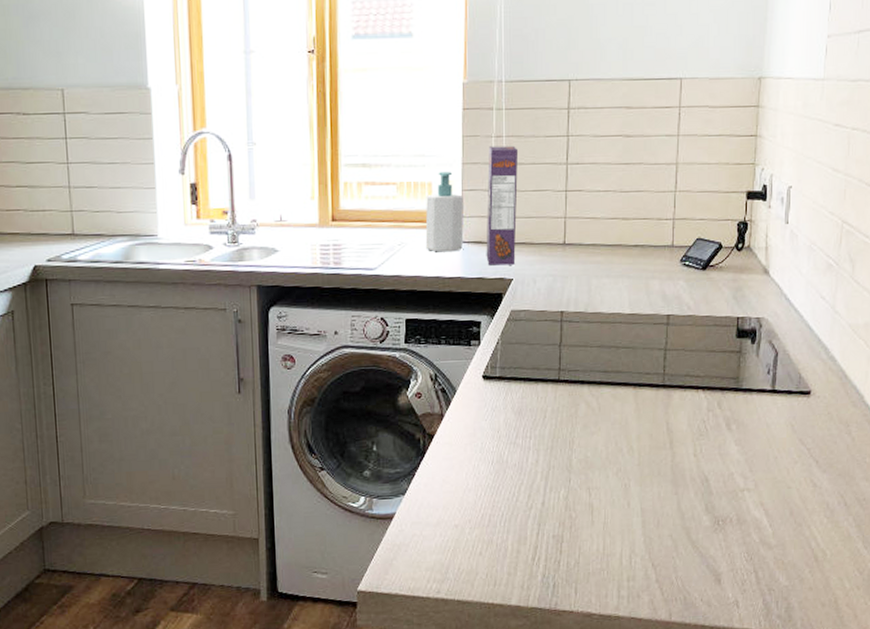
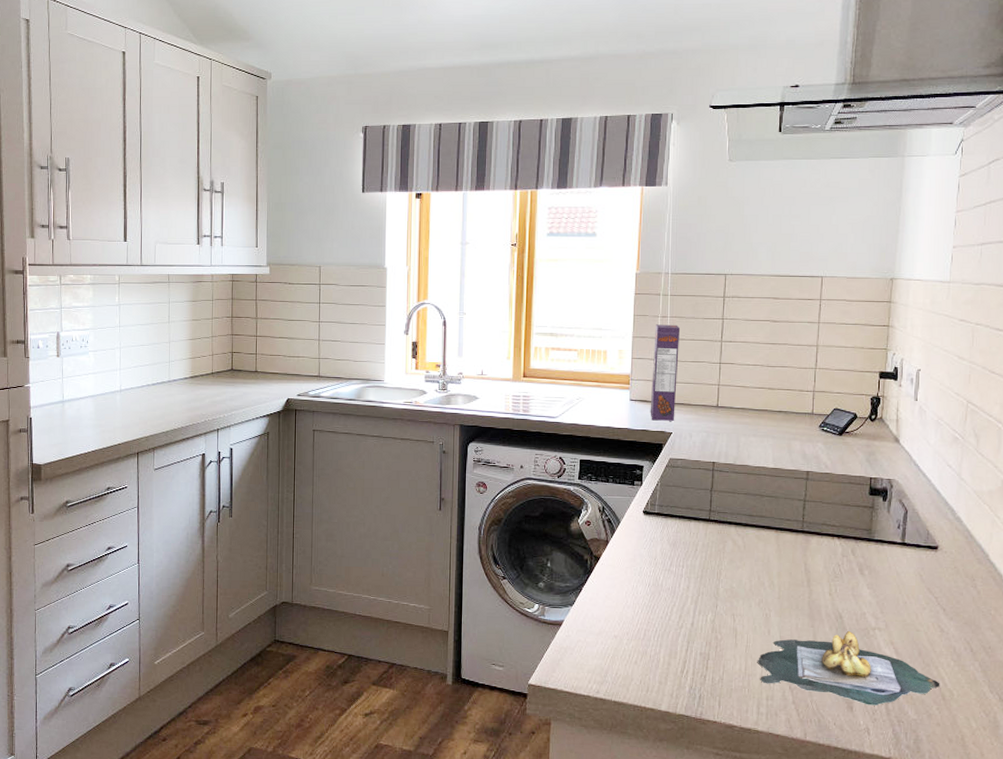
soap bottle: present [425,172,464,253] -> none [599,343,632,408]
banana bunch: none [616,494,813,576] -> present [757,630,940,706]

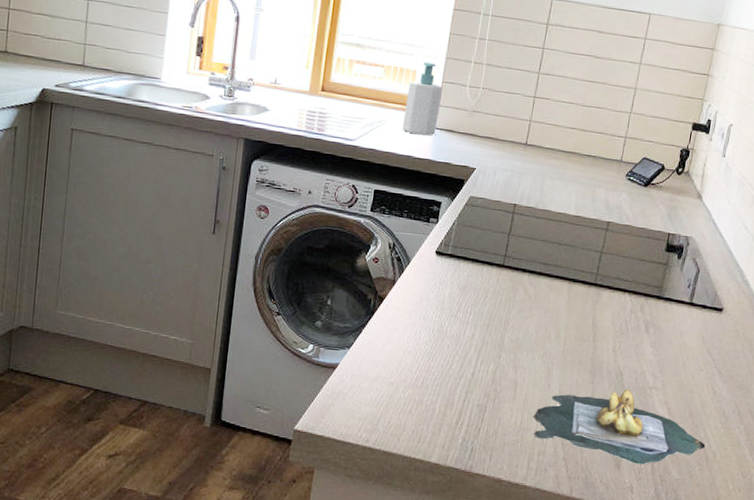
soap bottle: none [599,343,632,408] -> present [402,62,443,136]
cereal box: present [650,324,681,421] -> none [455,46,498,156]

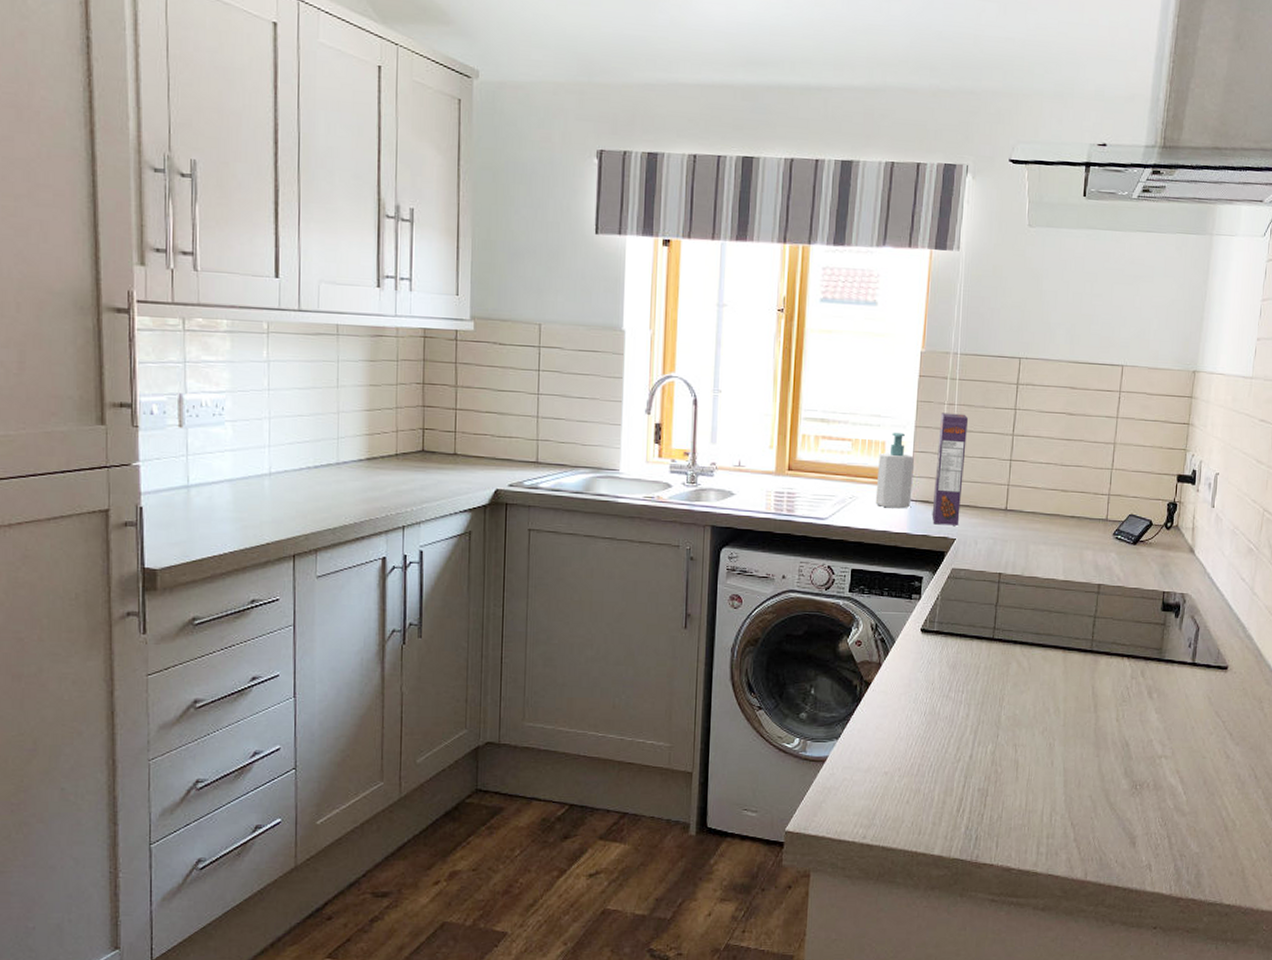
cereal box: none [455,46,498,156] -> present [932,413,969,526]
banana bunch: present [533,388,706,465] -> none [1038,759,1224,840]

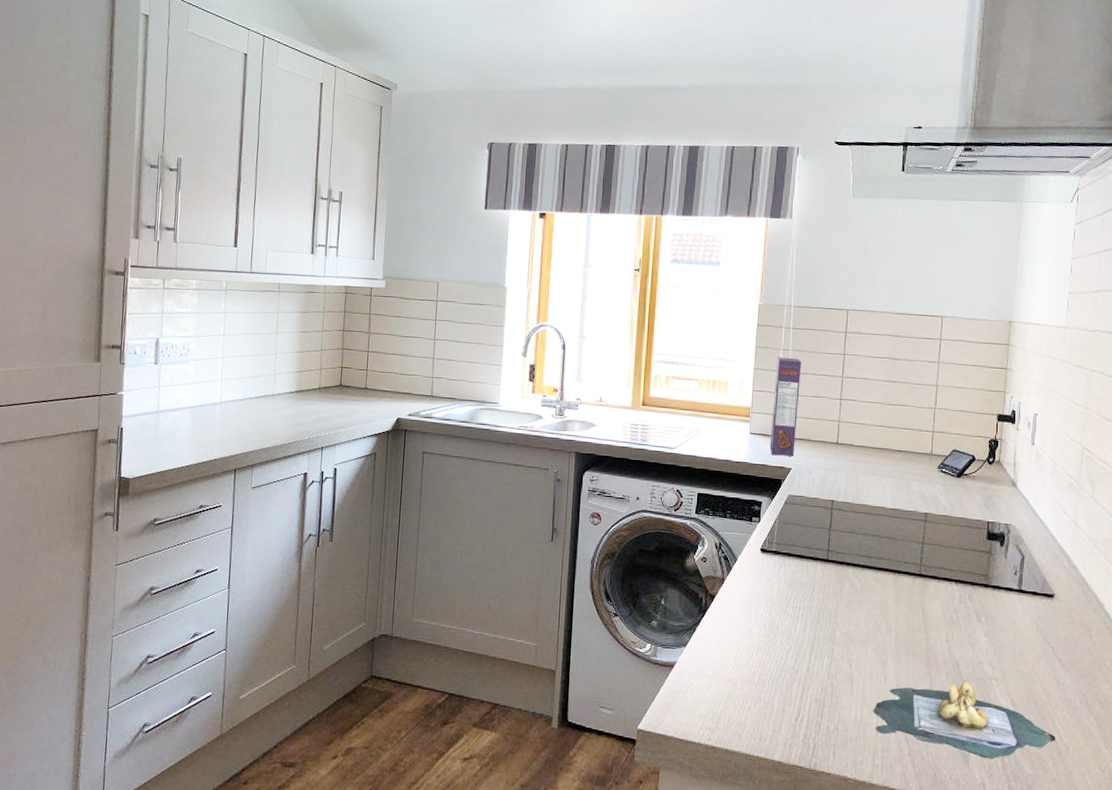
soap bottle: present [875,433,914,509] -> none [719,374,753,441]
banana bunch: none [1038,759,1224,840] -> present [873,679,1056,760]

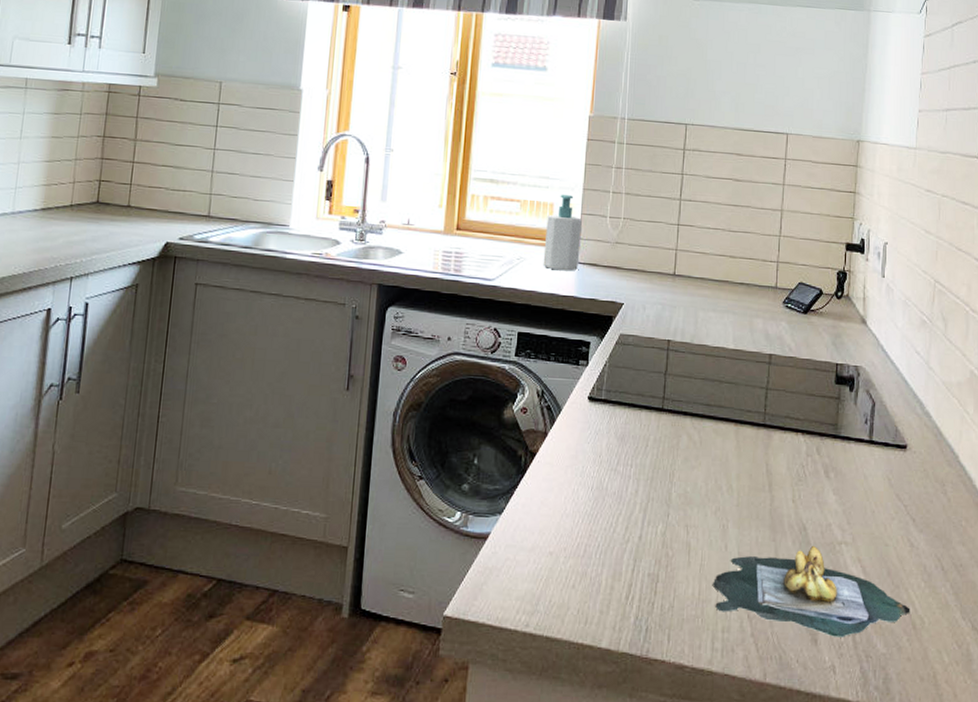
soap bottle: none [719,374,753,441] -> present [543,195,582,271]
cereal box: present [769,357,802,457] -> none [599,176,636,290]

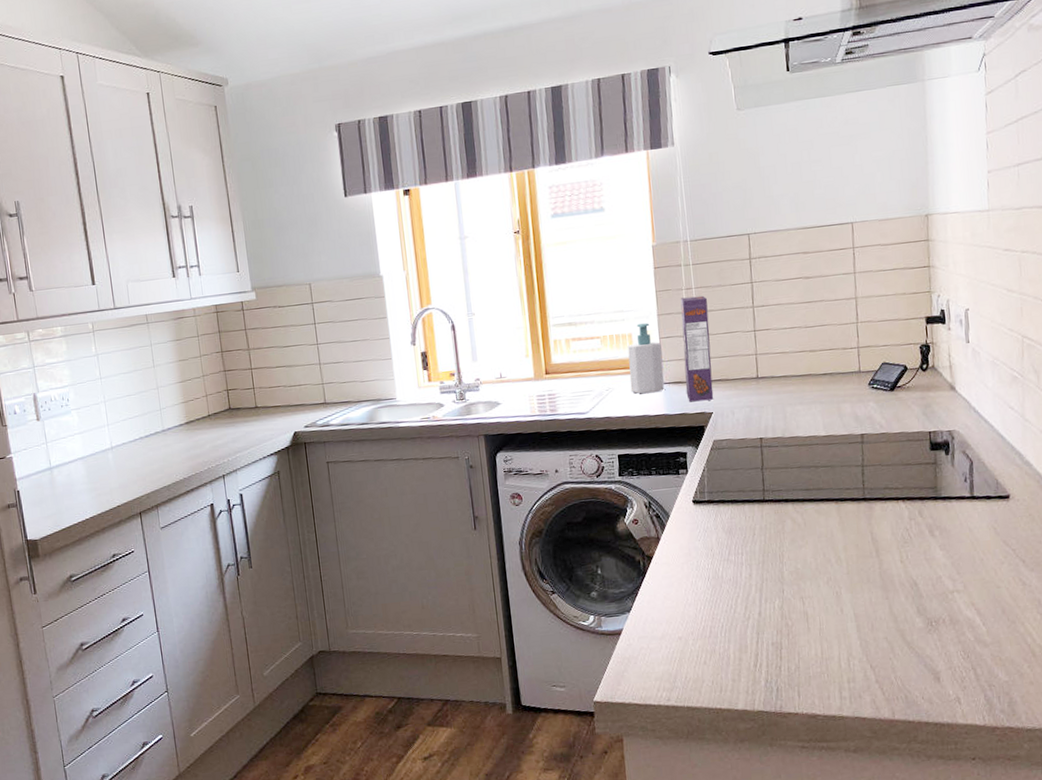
cereal box: none [599,176,636,290] -> present [680,295,714,402]
banana bunch: present [712,545,910,638] -> none [833,597,1029,674]

